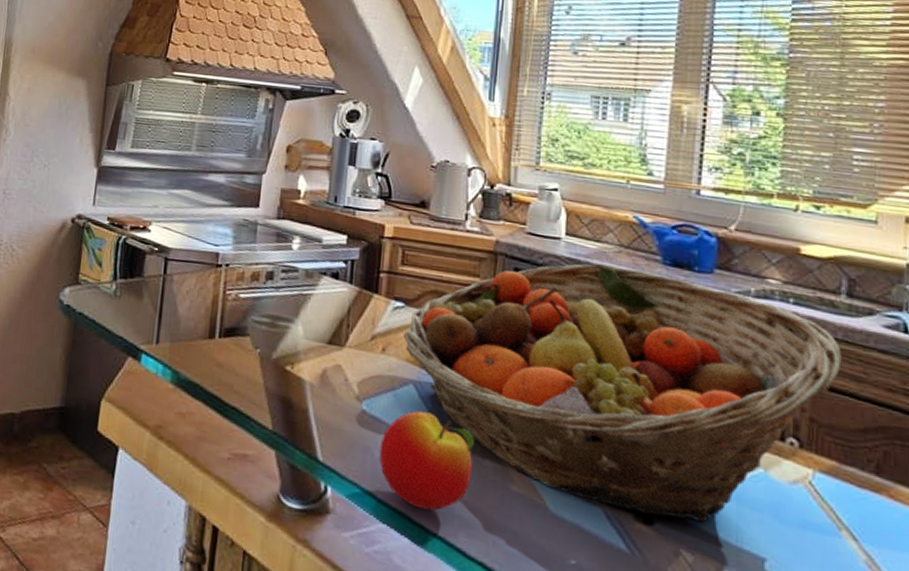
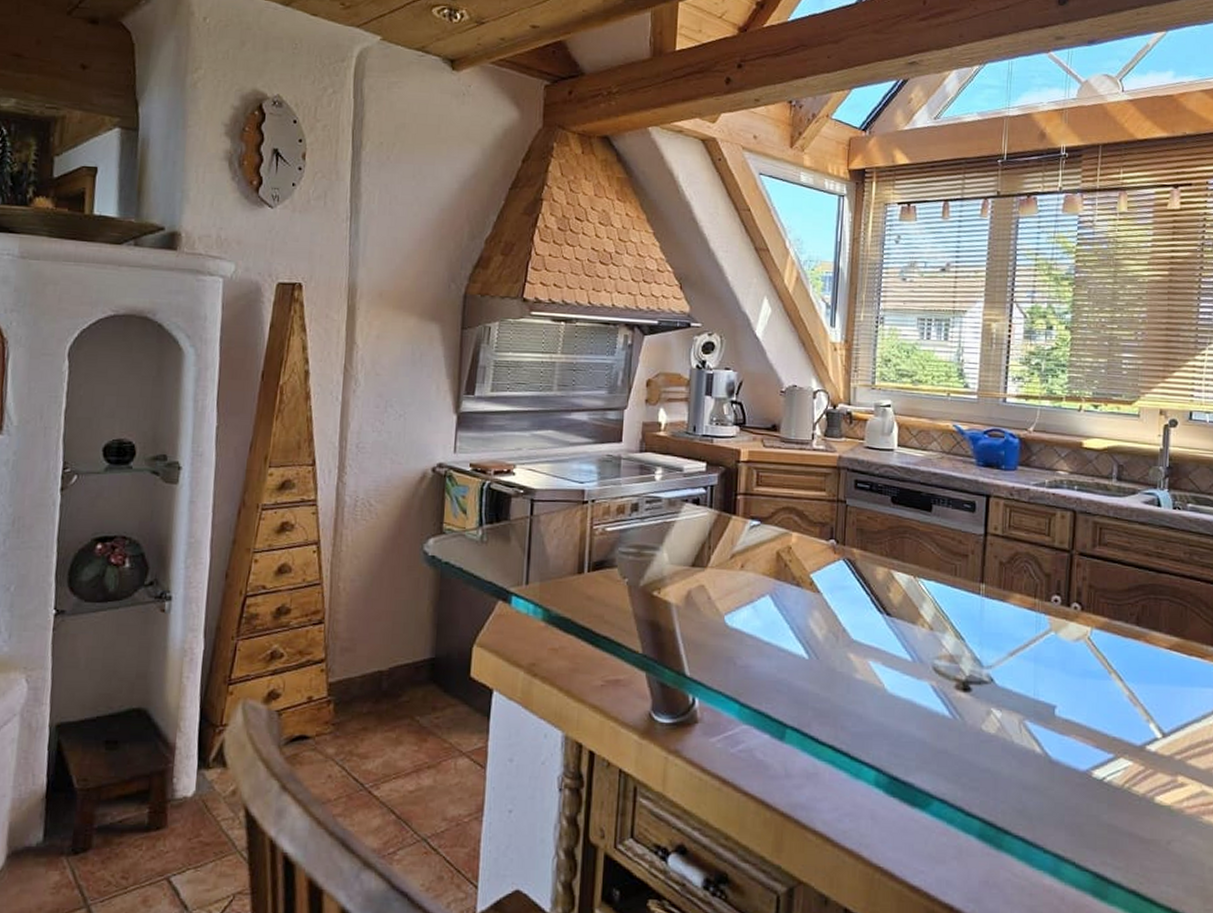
apple: present [379,410,475,511] -> none [740,619,824,706]
fruit basket: present [403,264,842,524] -> none [759,470,1113,684]

